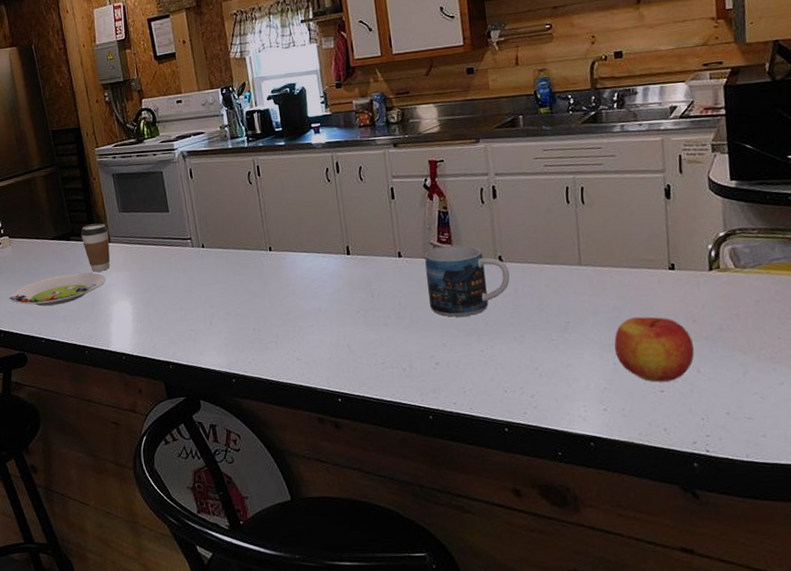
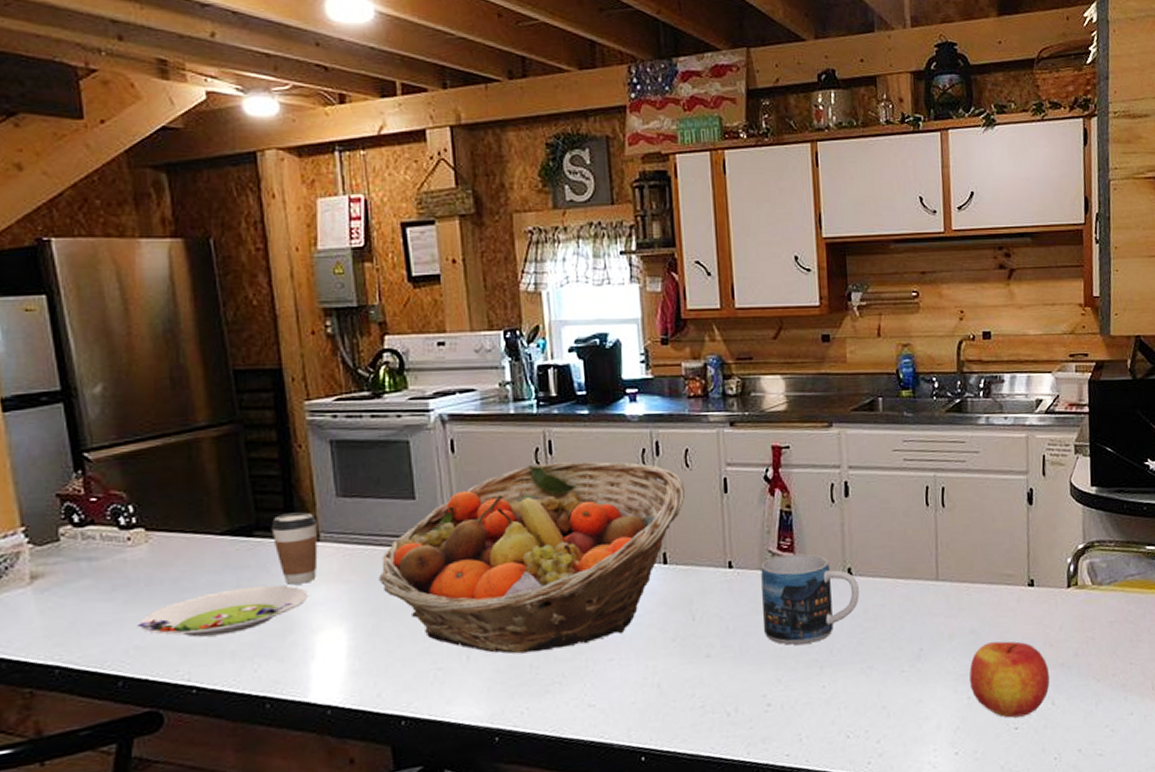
fruit basket: none [149,178,361,321] -> present [378,461,686,654]

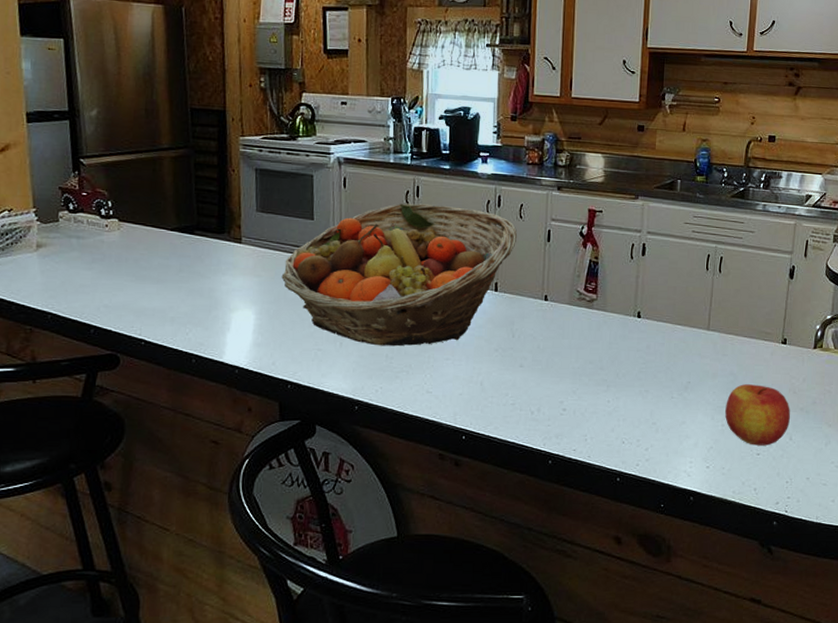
salad plate: present [137,585,308,638] -> none [107,271,230,305]
coffee cup: present [271,512,318,585] -> none [207,220,241,274]
mug: present [761,554,859,645] -> none [567,296,645,366]

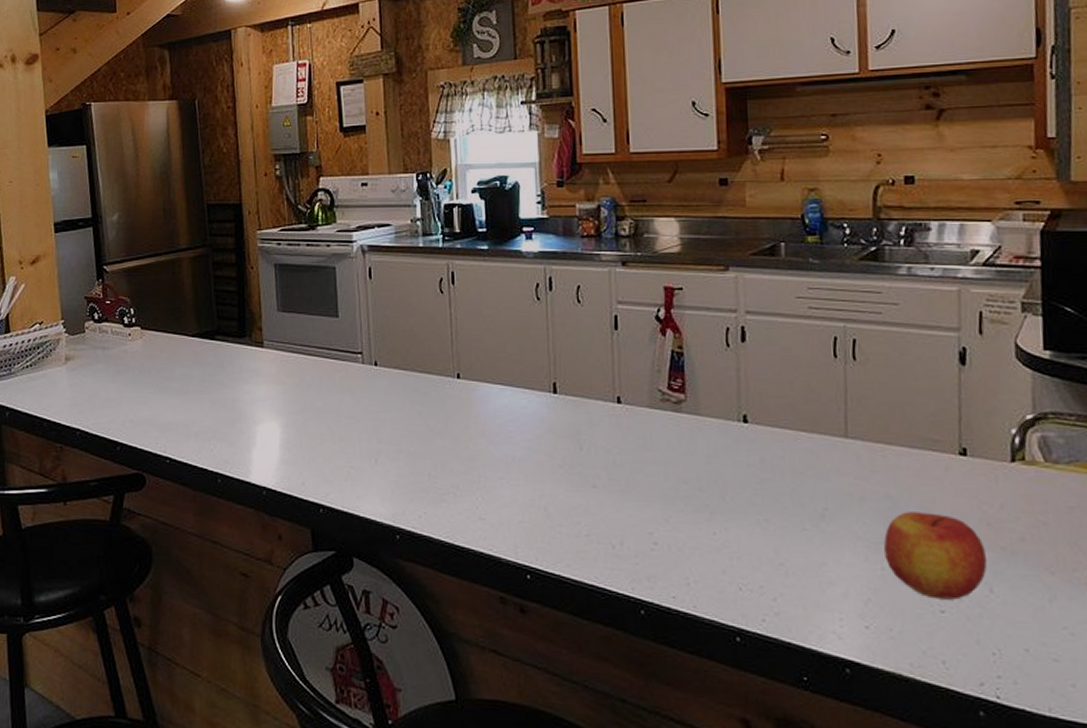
fruit basket: present [281,203,518,347] -> none [307,292,577,463]

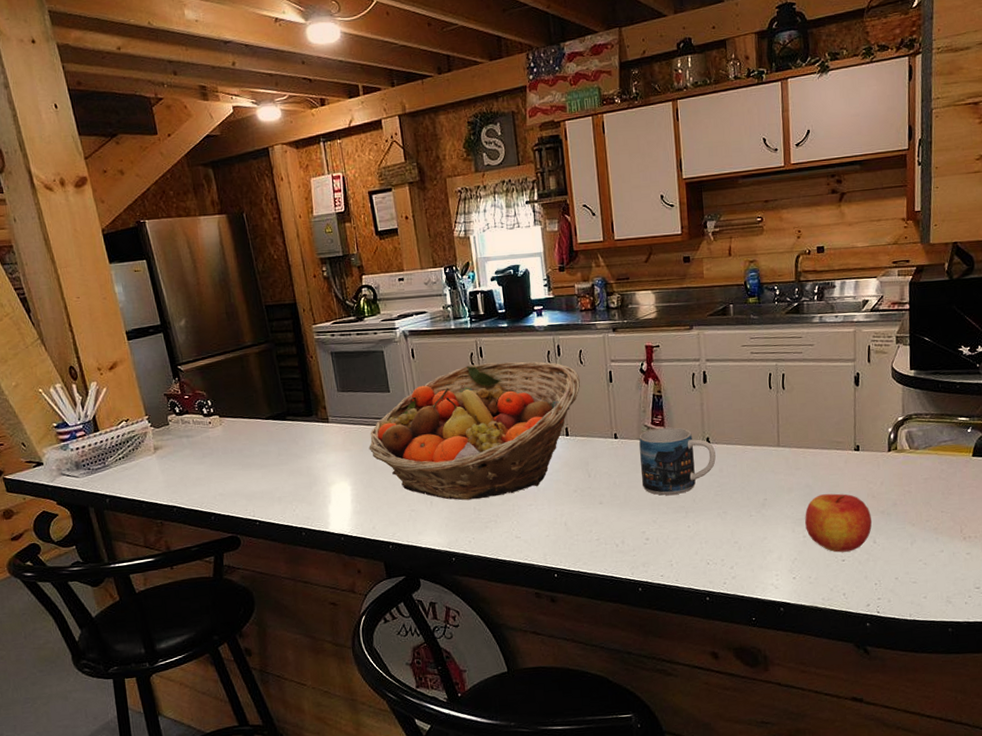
fruit basket: none [307,292,577,463] -> present [369,361,581,501]
mug: none [650,396,755,487] -> present [639,427,716,496]

